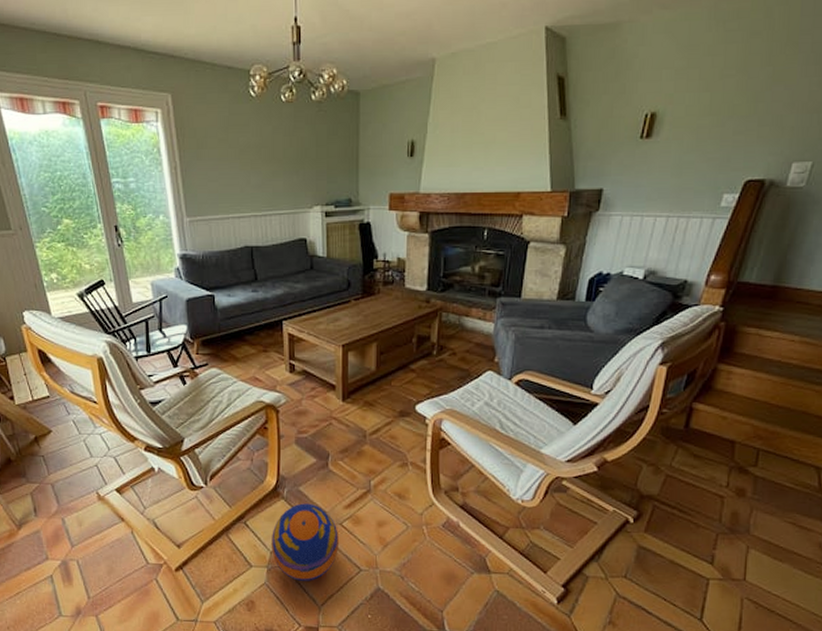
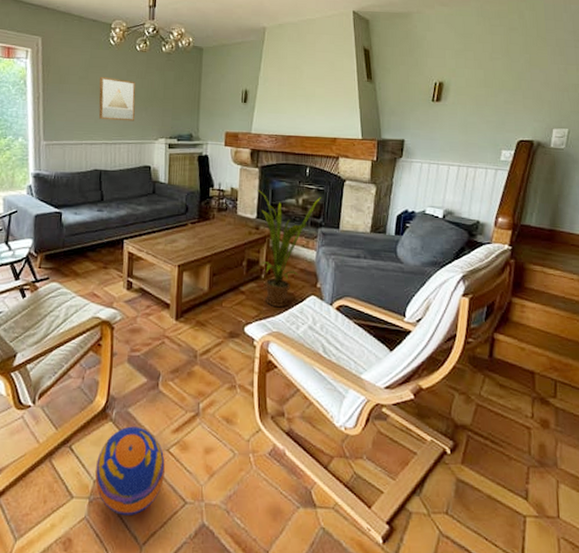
wall art: none [241,137,284,189] -> present [98,77,136,122]
house plant: none [424,257,502,385] -> present [255,189,322,308]

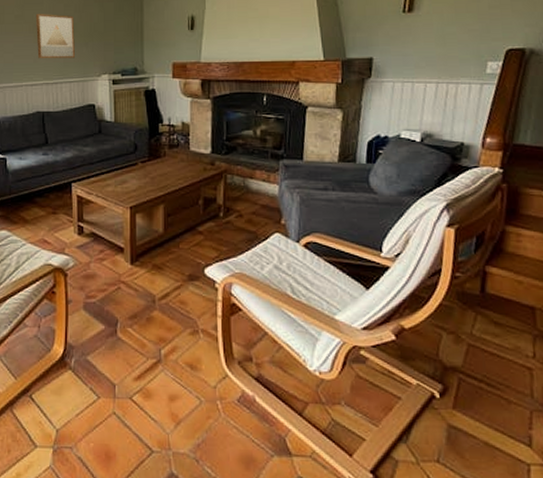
ball: present [95,426,166,515] -> none [58,374,130,465]
house plant: present [255,189,322,308] -> none [208,122,282,247]

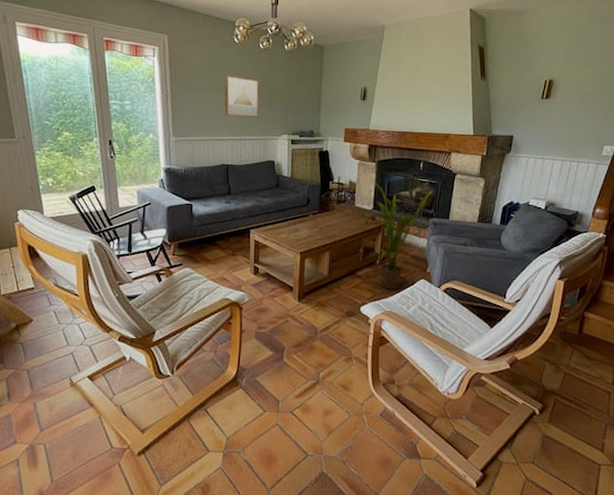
house plant: none [208,122,282,247] -> present [372,182,434,290]

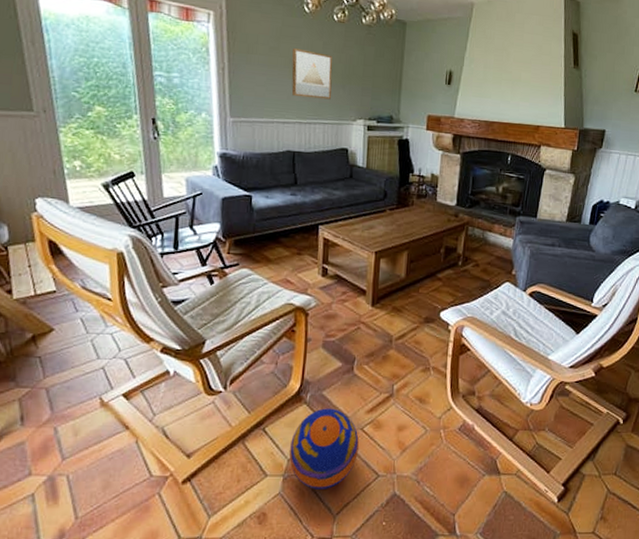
ball: none [228,392,290,466] -> present [289,408,360,489]
house plant: present [372,182,434,290] -> none [455,176,522,294]

